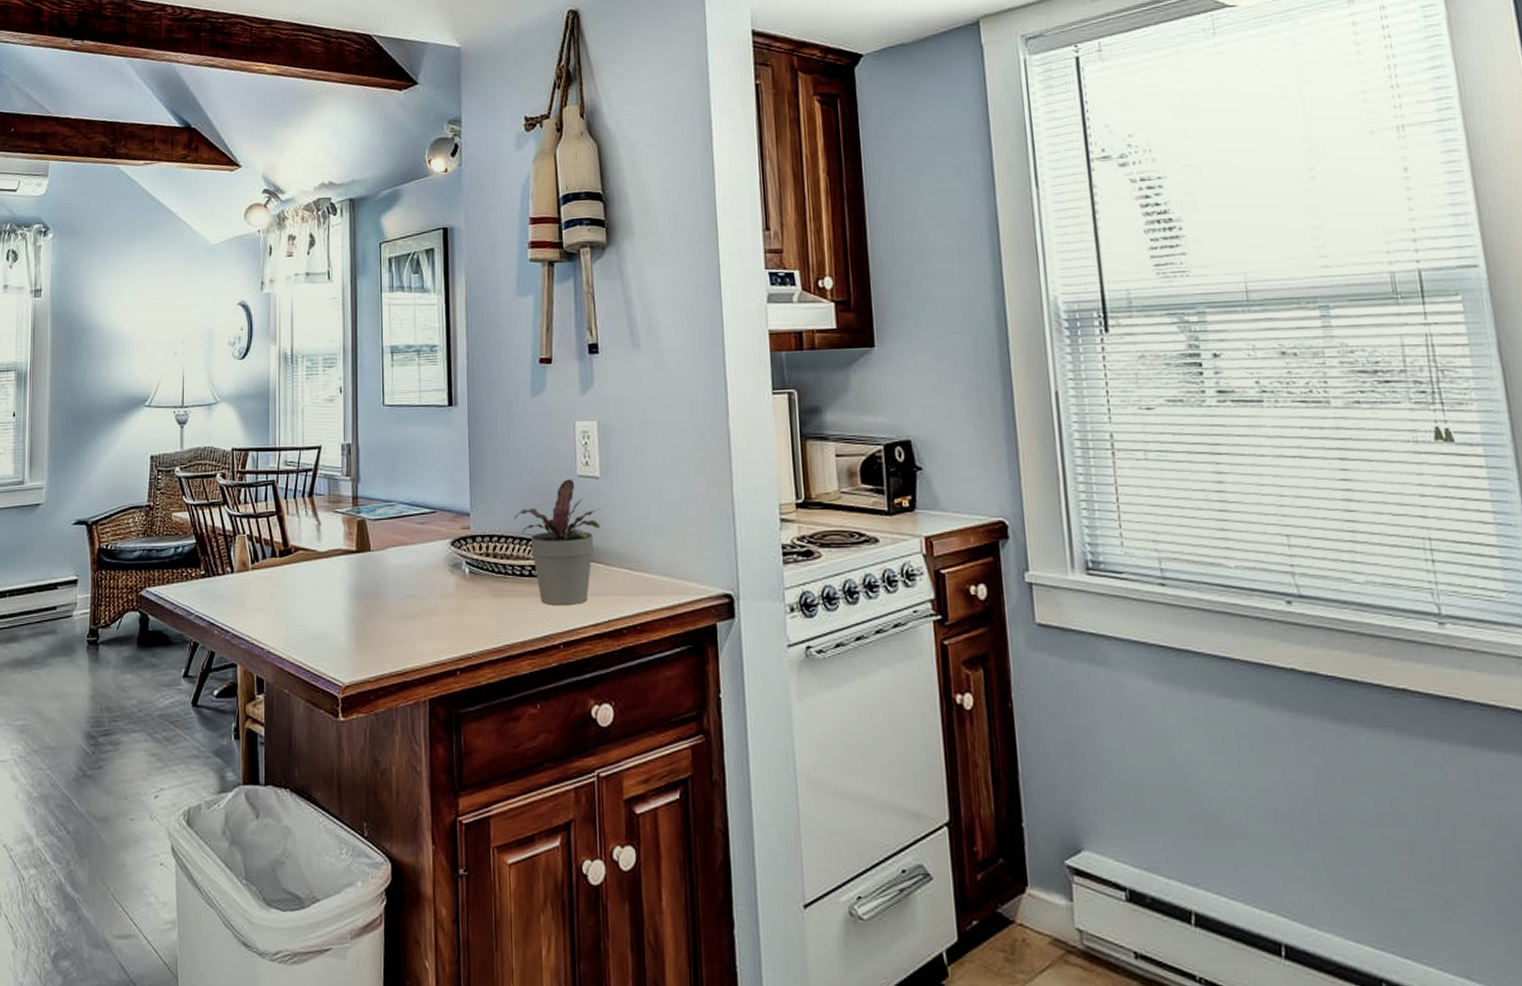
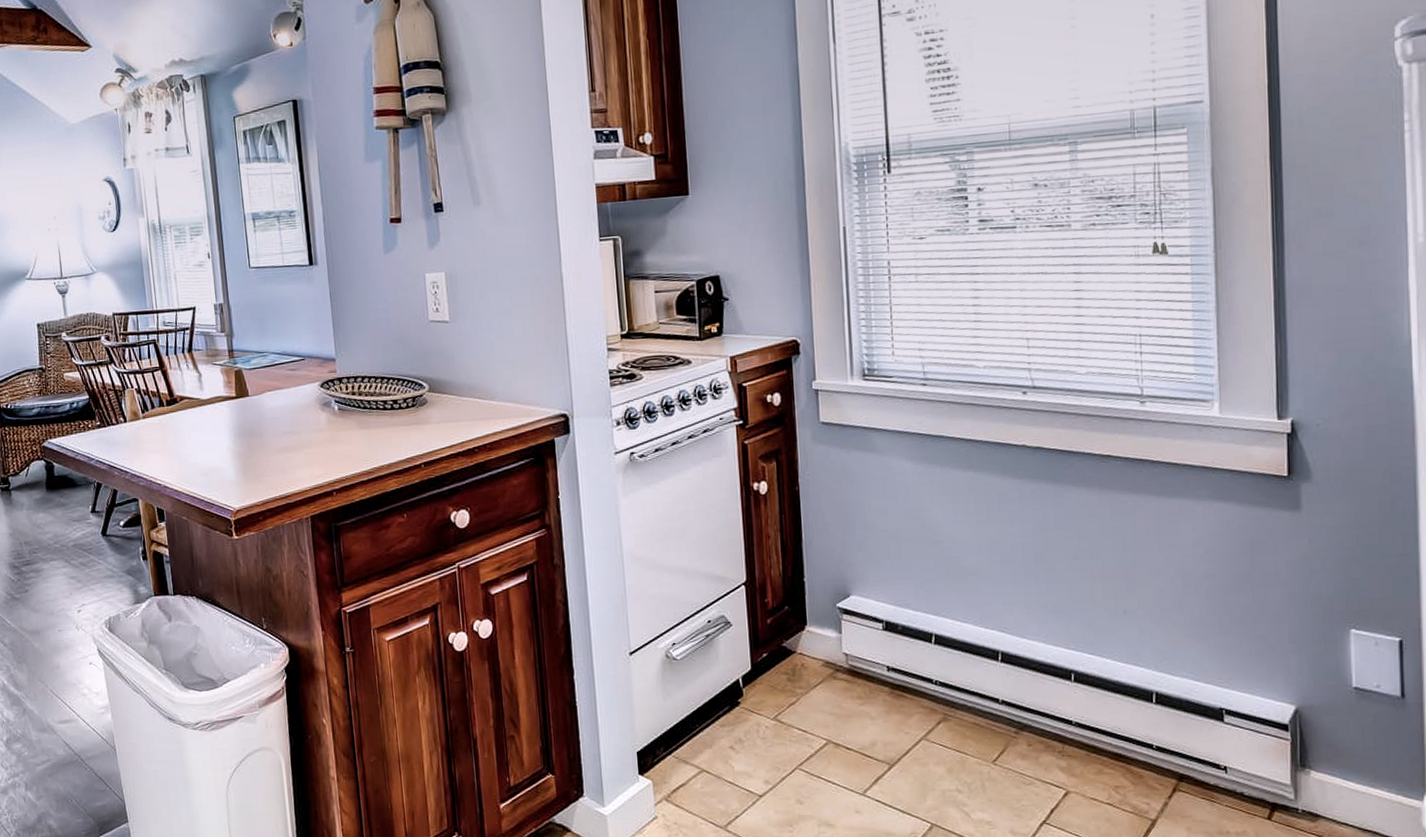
potted plant: present [514,479,600,605] -> none [375,324,451,433]

